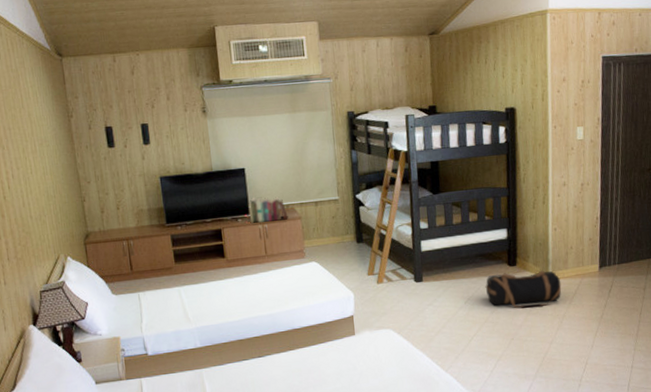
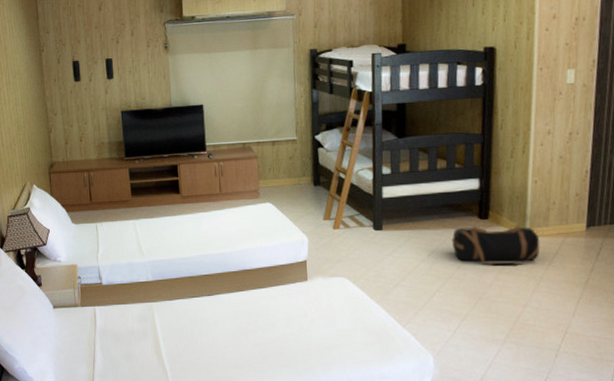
books: present [248,196,288,224] -> none [205,134,244,161]

